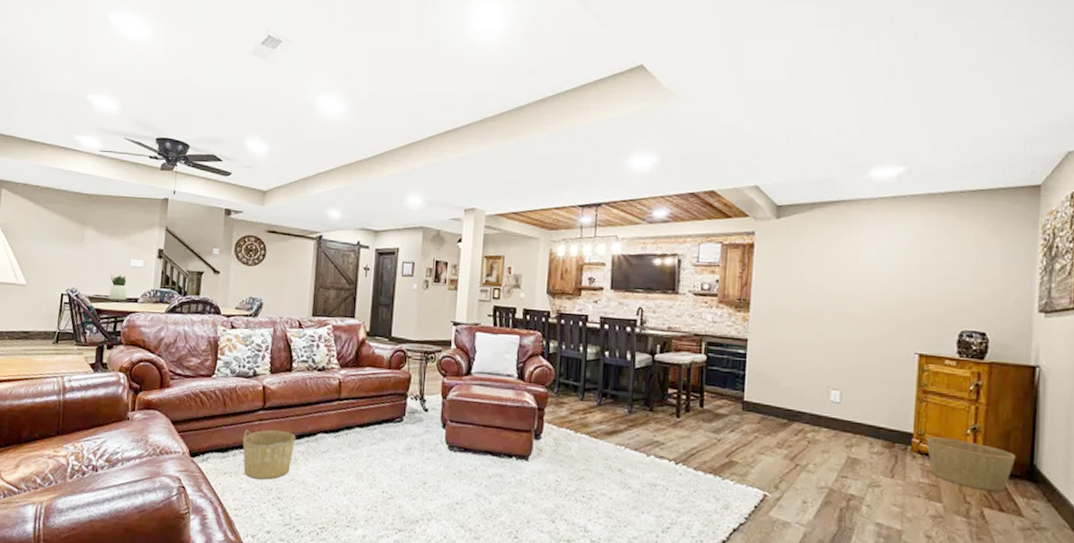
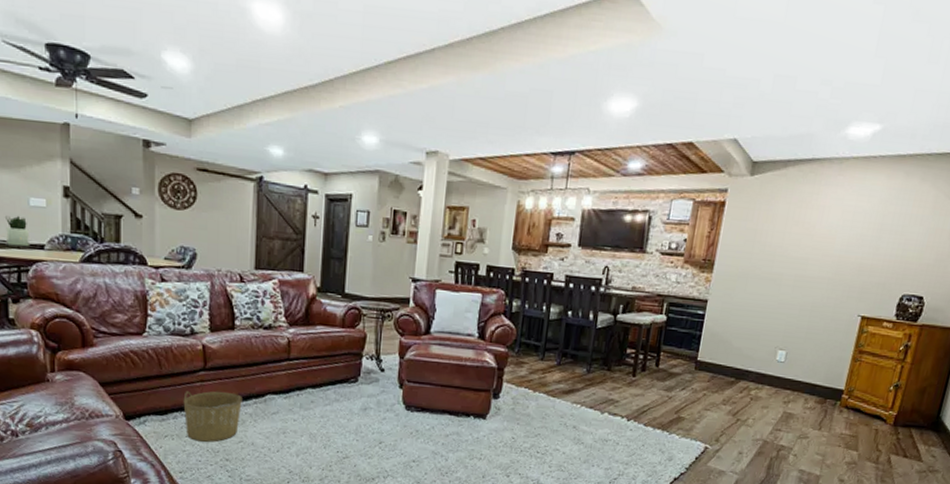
basket: present [926,436,1016,492] -> none [853,393,927,441]

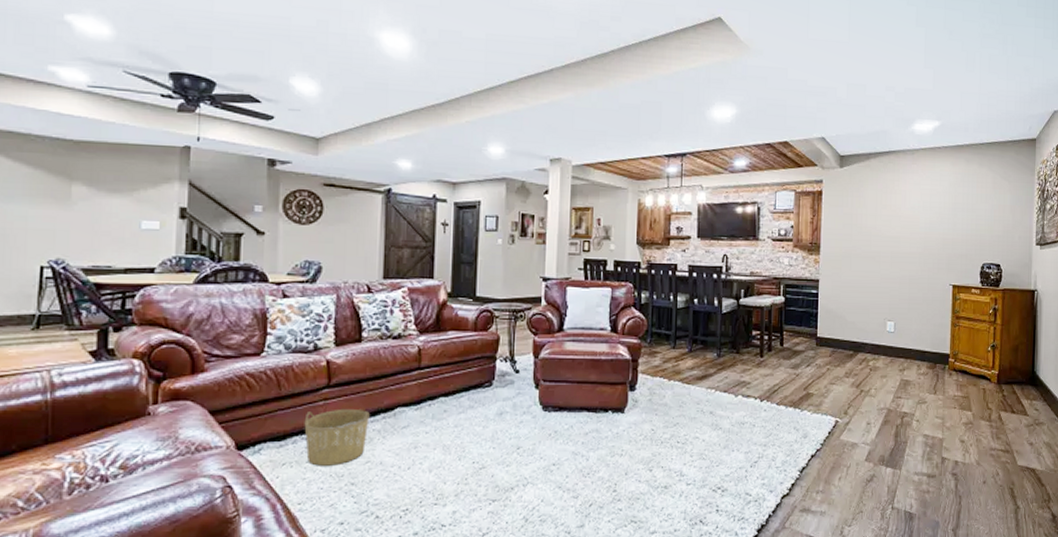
planter: present [5,216,31,247] -> none [110,240,139,271]

